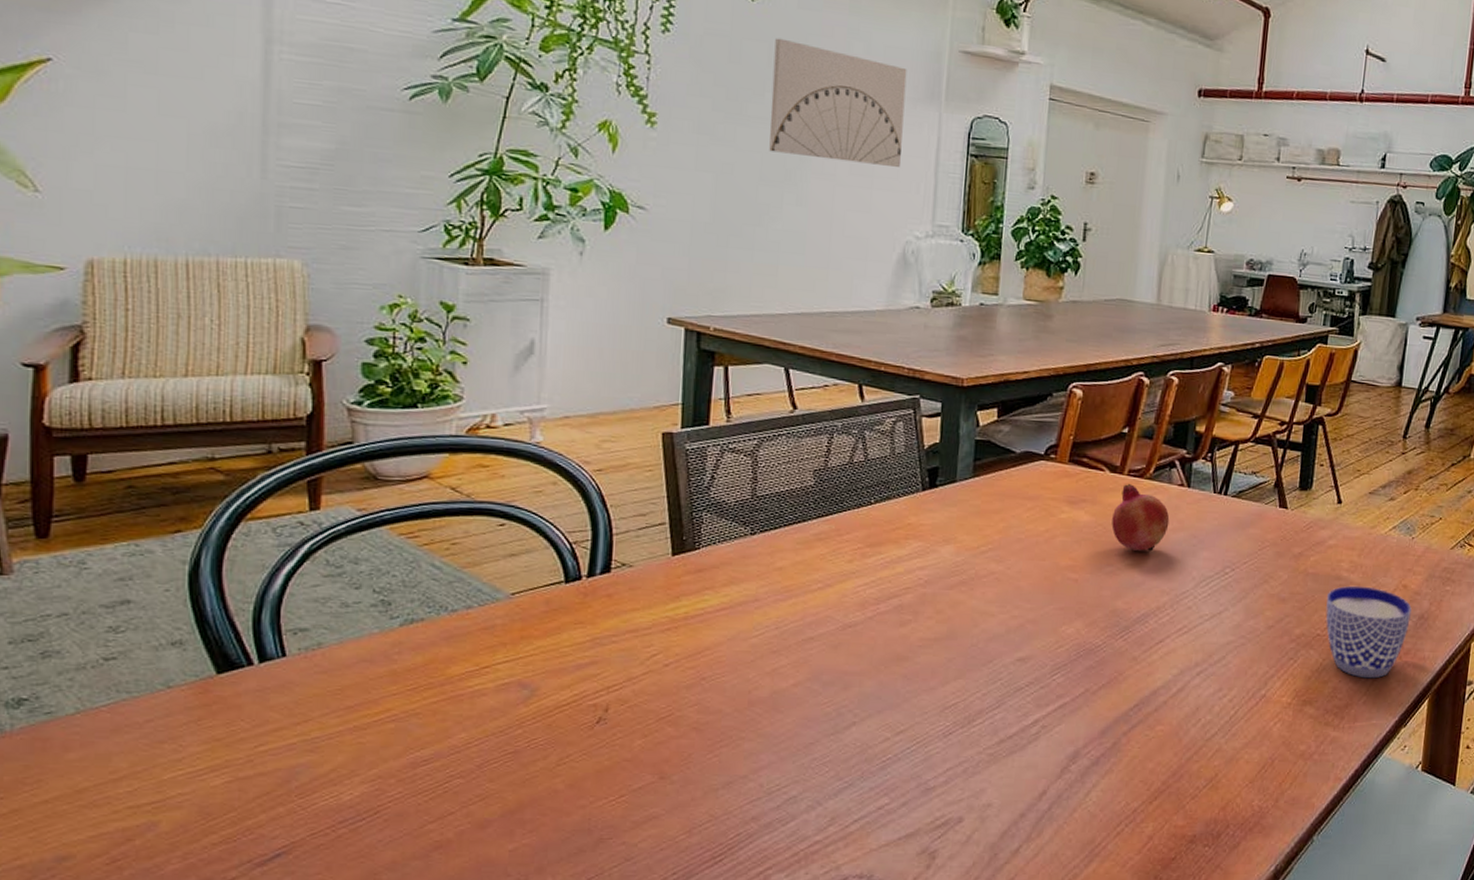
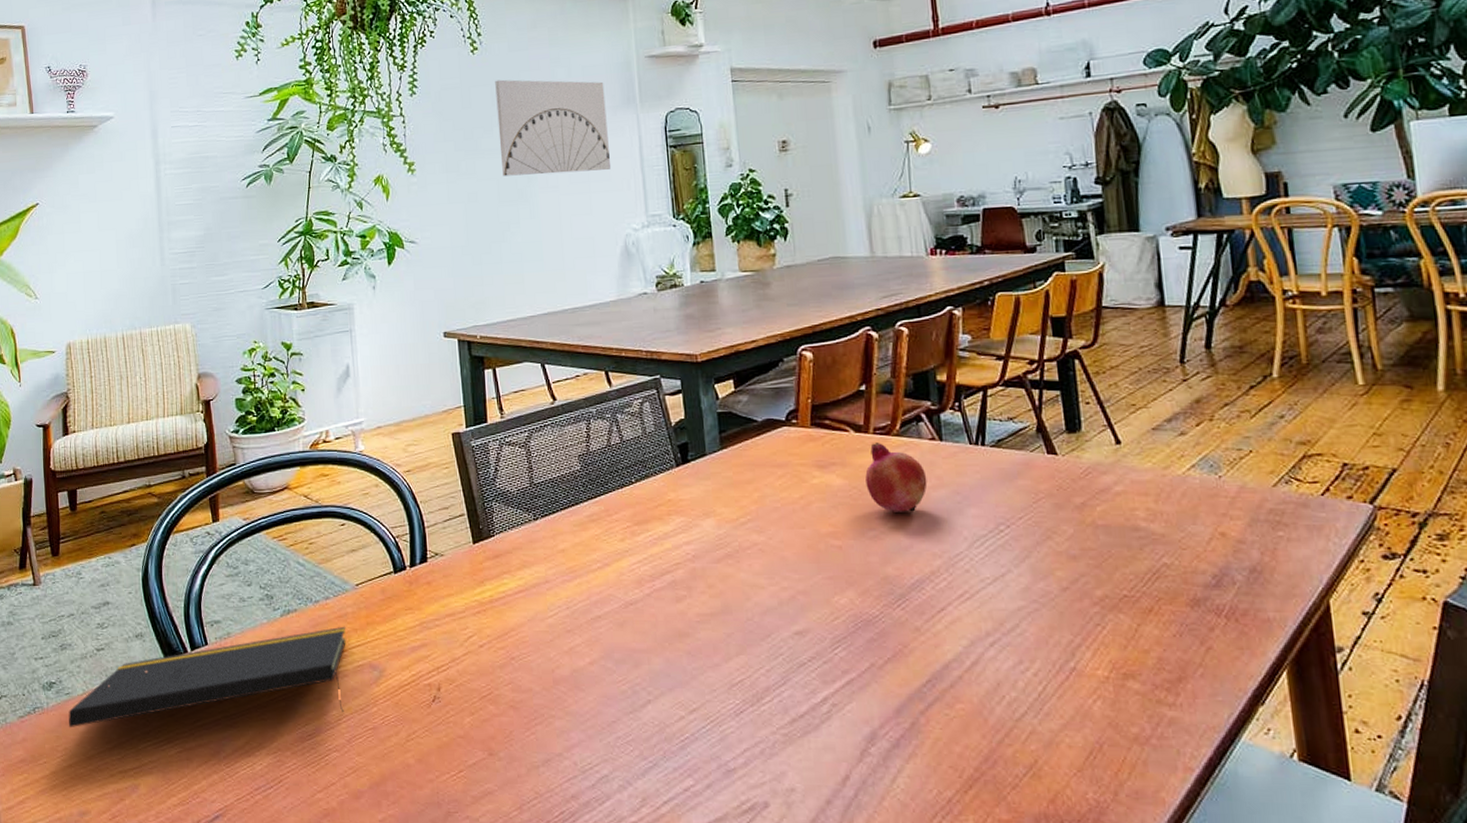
notepad: none [48,639,492,754] -> present [68,626,347,727]
cup: present [1326,585,1412,679] -> none [1125,536,1240,646]

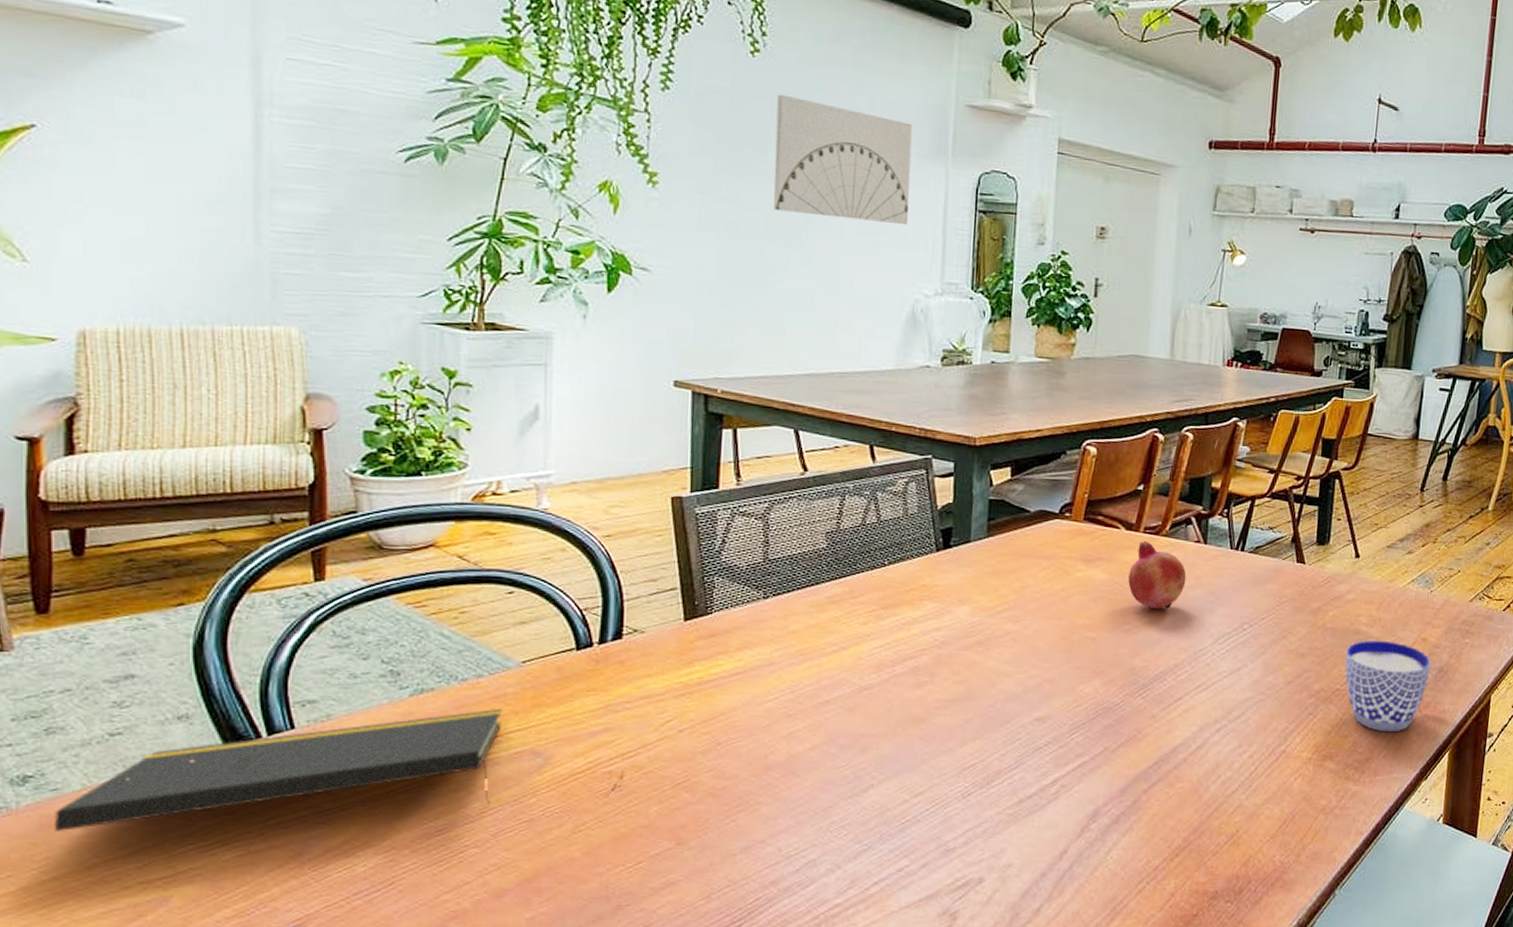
cup: none [1125,536,1240,646] -> present [1345,640,1431,733]

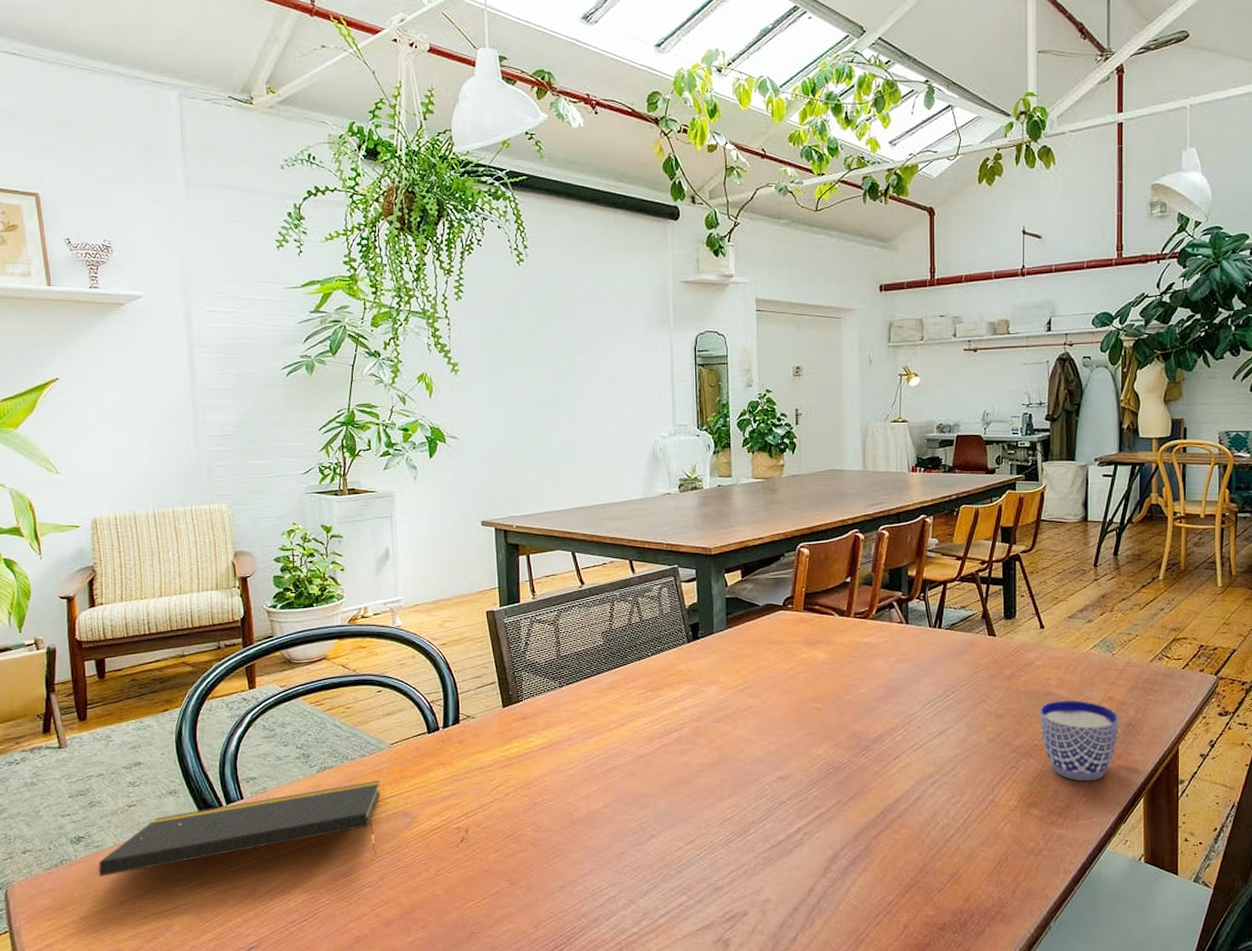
wall art: present [774,94,913,224] -> none [539,291,645,383]
fruit: present [1128,541,1187,610] -> none [845,625,894,682]

